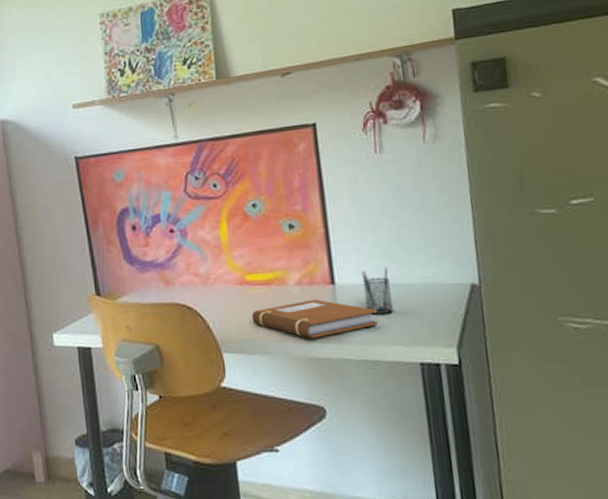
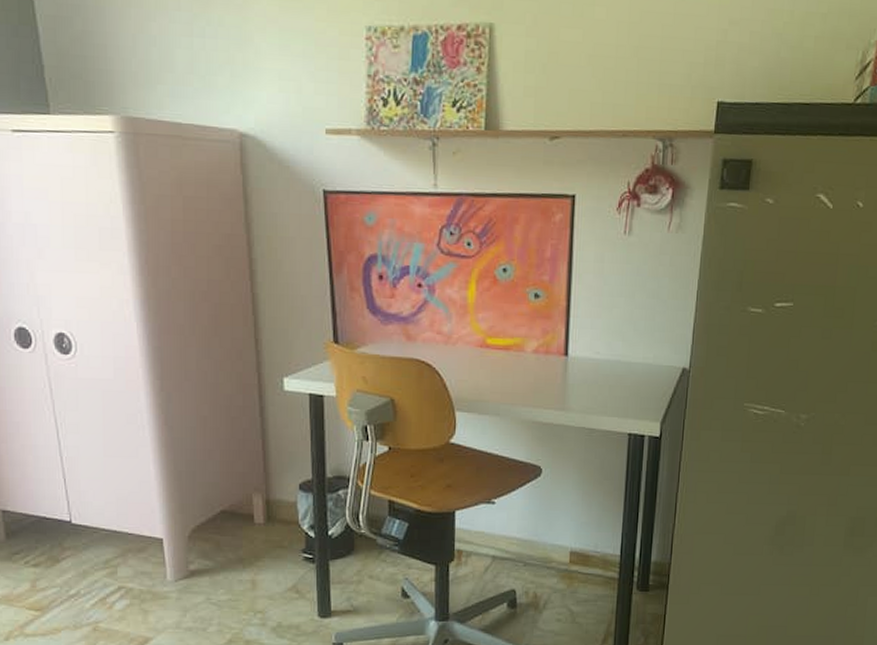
notebook: present [251,299,379,338] -> none [487,368,601,404]
pencil holder: present [360,266,393,315] -> none [592,344,616,388]

